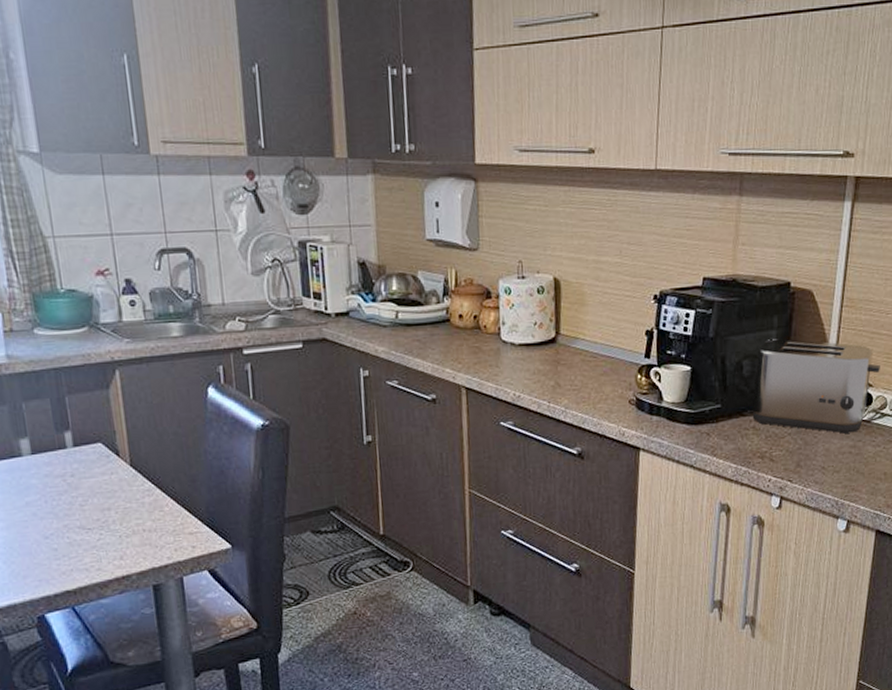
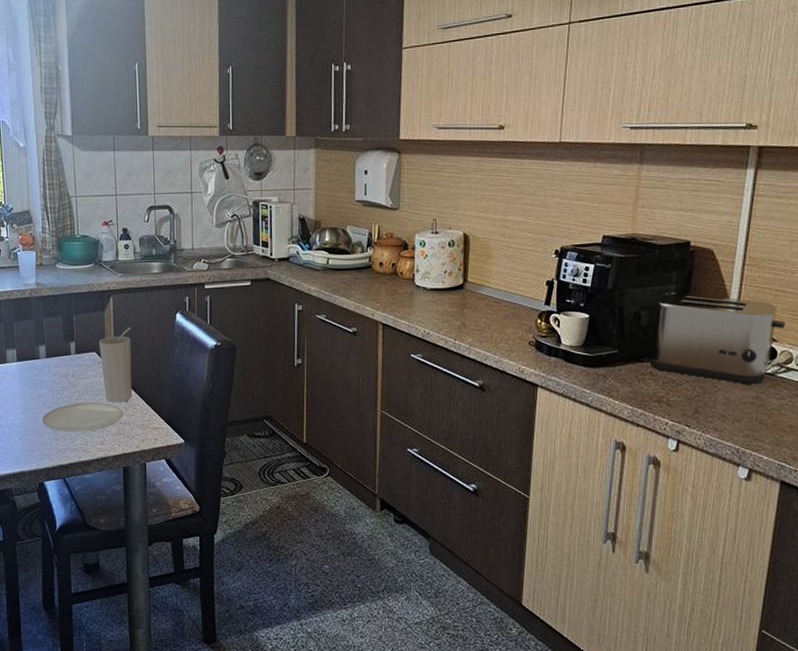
plate: none [33,506,148,549] -> present [42,401,124,433]
cup: none [105,407,158,507] -> present [99,326,133,404]

